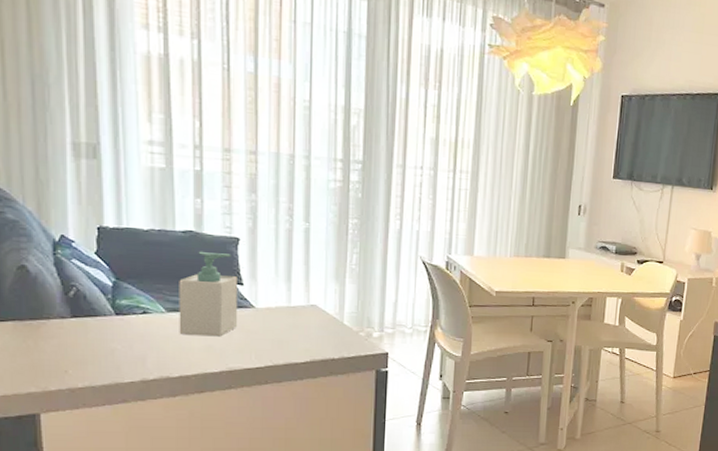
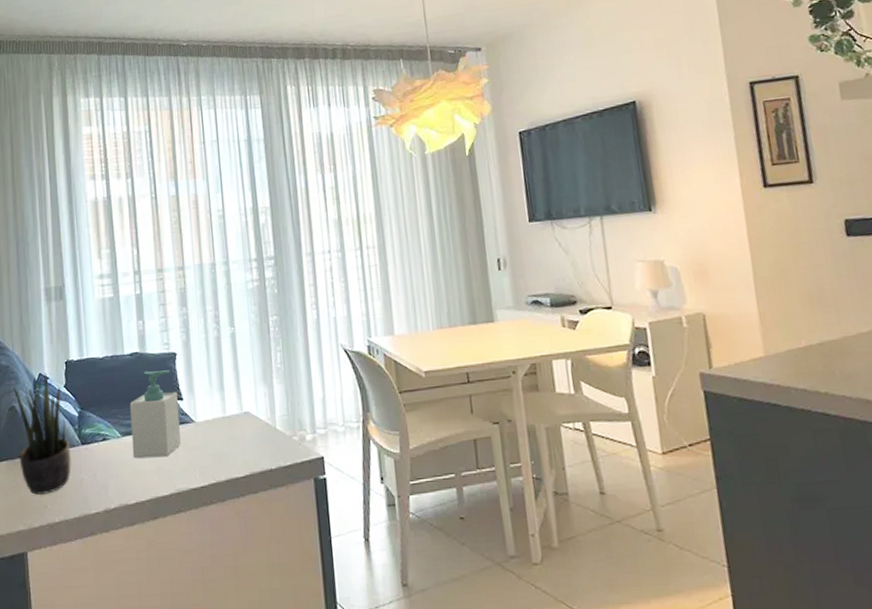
potted plant: none [24,235,101,360] -> present [13,373,71,496]

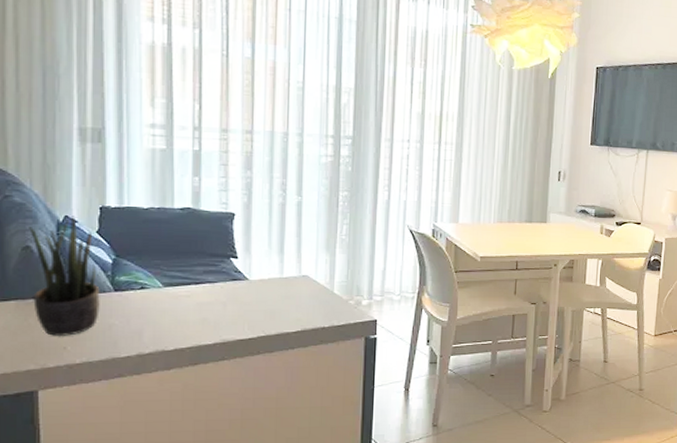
soap bottle: present [130,370,181,458] -> none [175,226,232,309]

